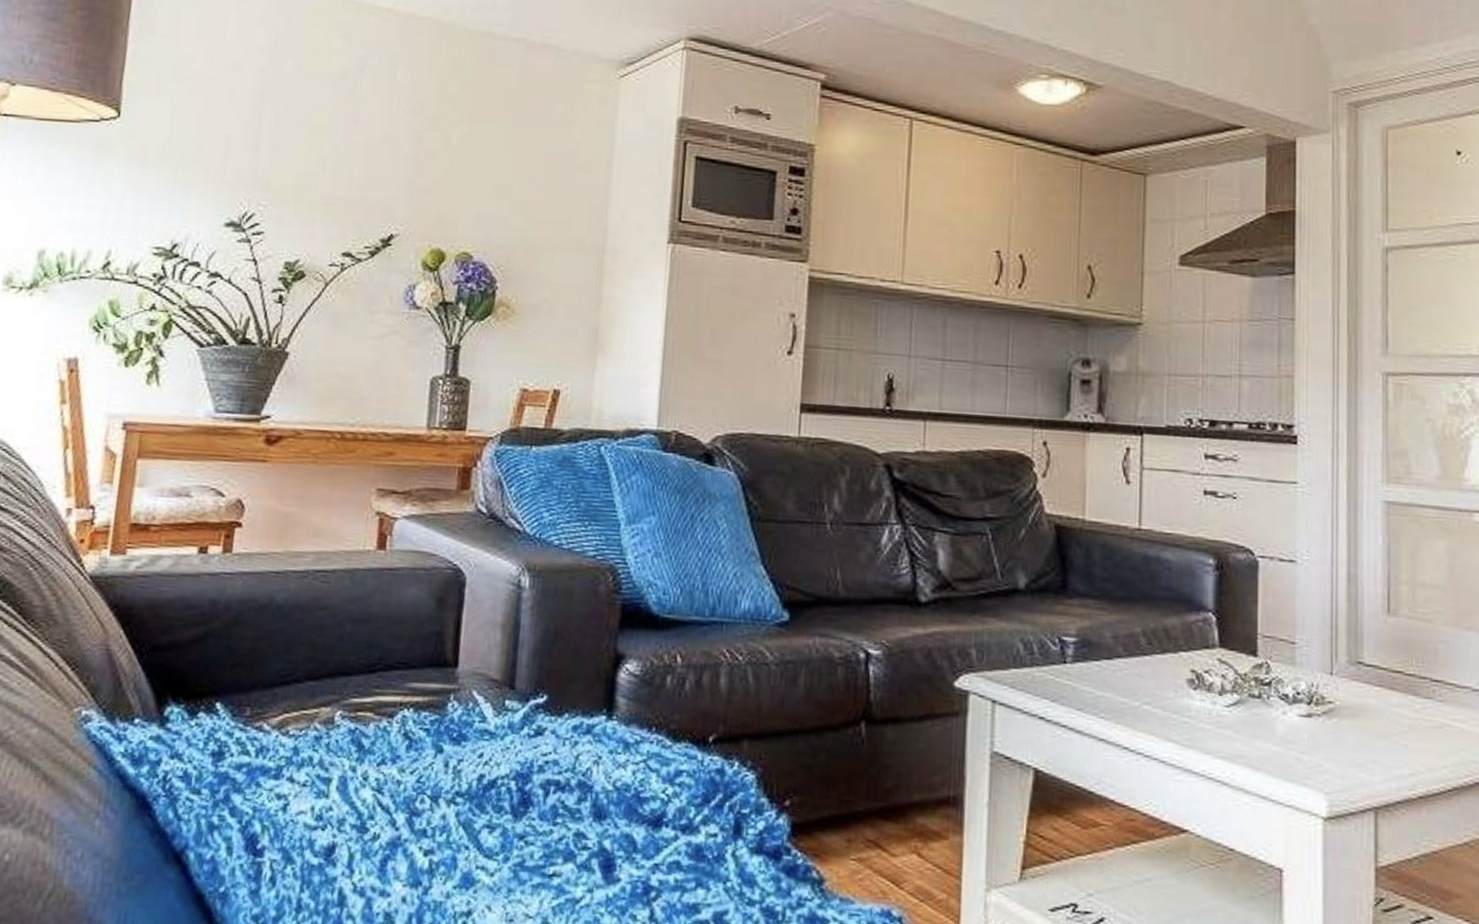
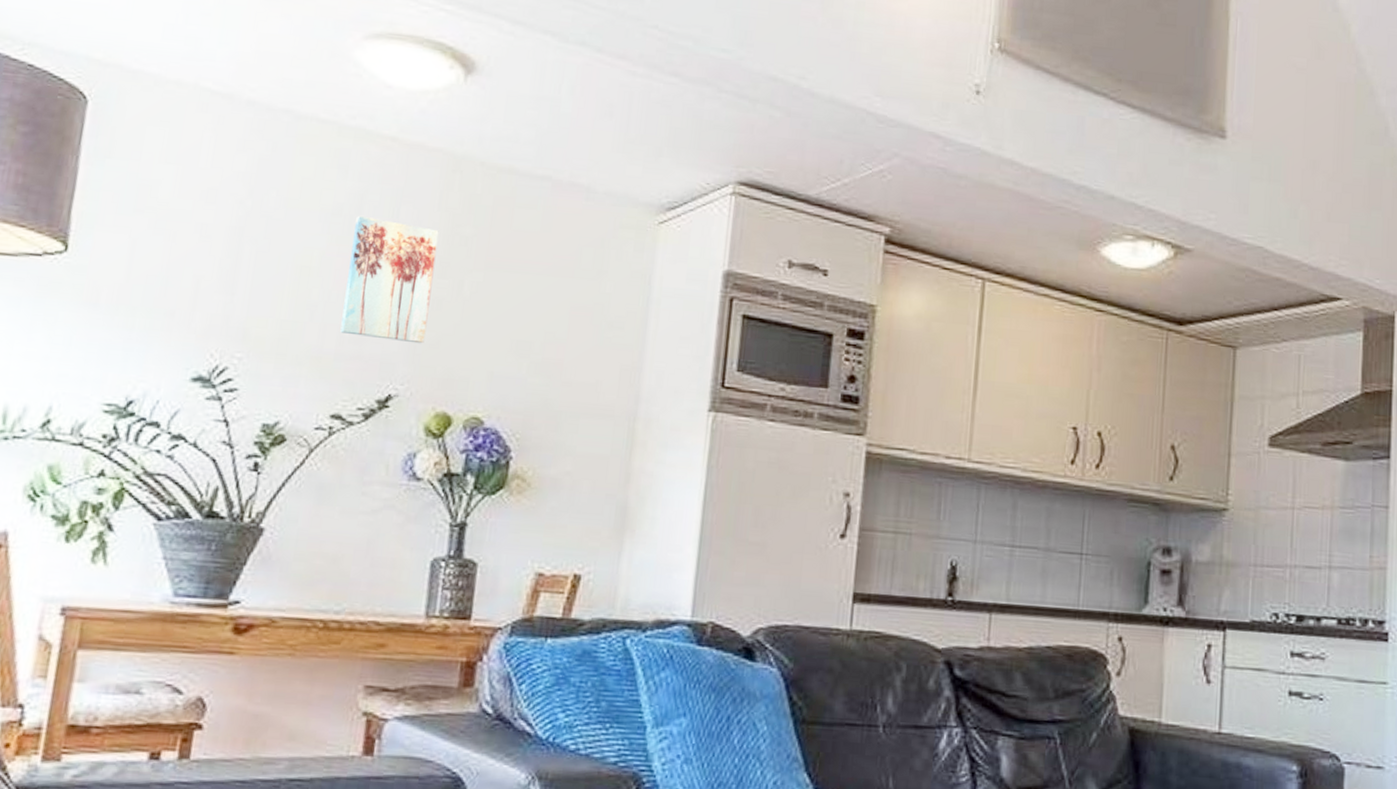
wall art: none [348,78,430,189] -> present [340,215,439,344]

